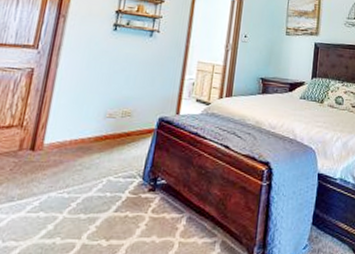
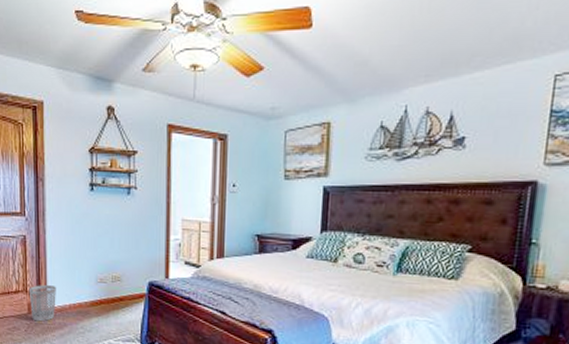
wastebasket: none [22,119,59,159] -> present [28,285,56,322]

